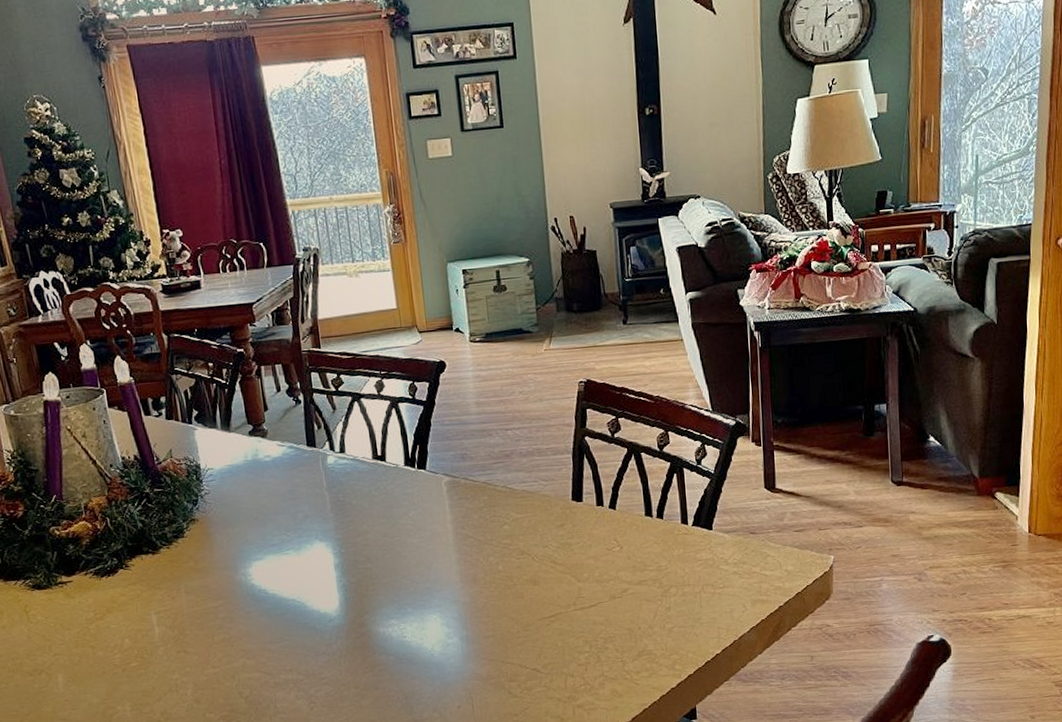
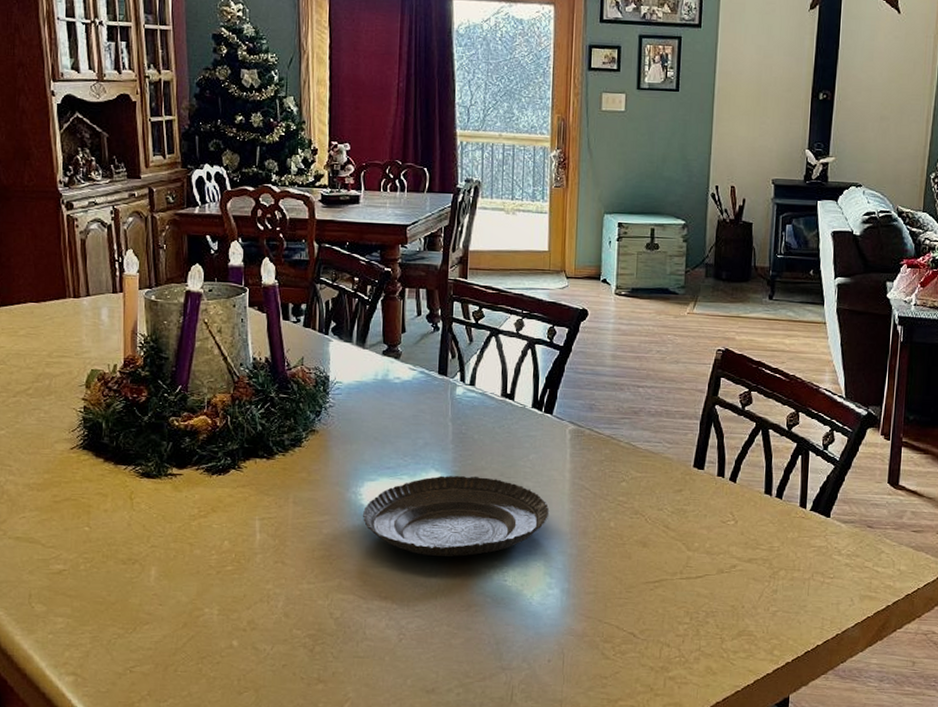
tart tin: none [254,540,438,625] -> present [362,475,550,557]

